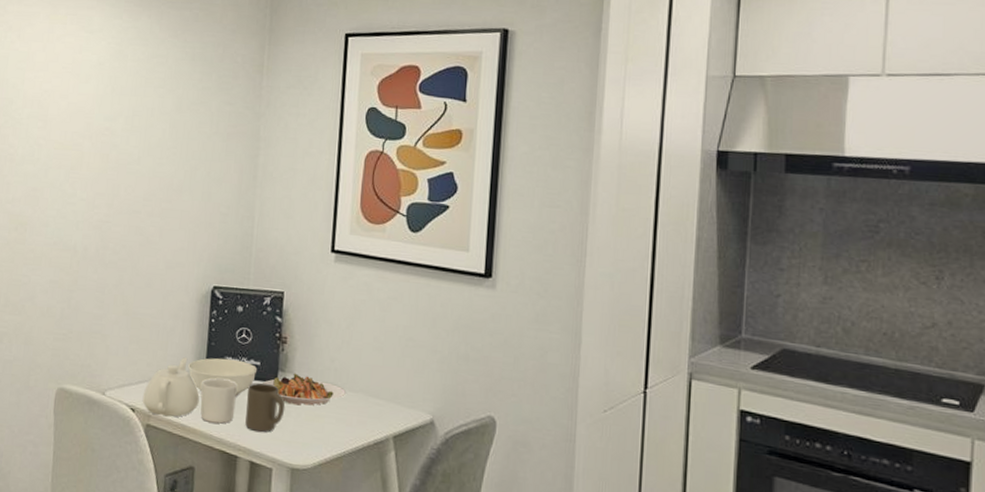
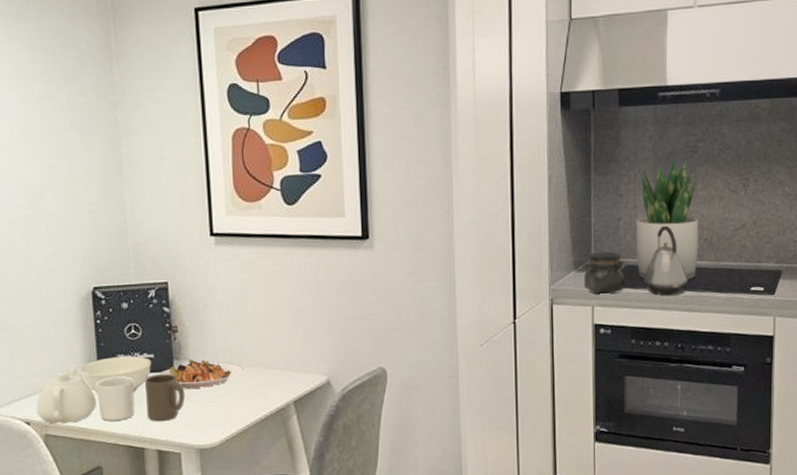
jar: none [729,328,781,378] -> present [582,252,625,294]
planter: none [796,237,878,377] -> present [635,158,698,279]
kettle: none [804,310,861,392] -> present [643,225,689,295]

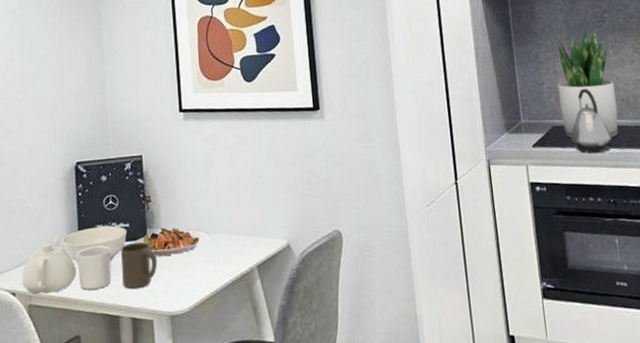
jar: present [582,252,625,294] -> none [513,114,554,154]

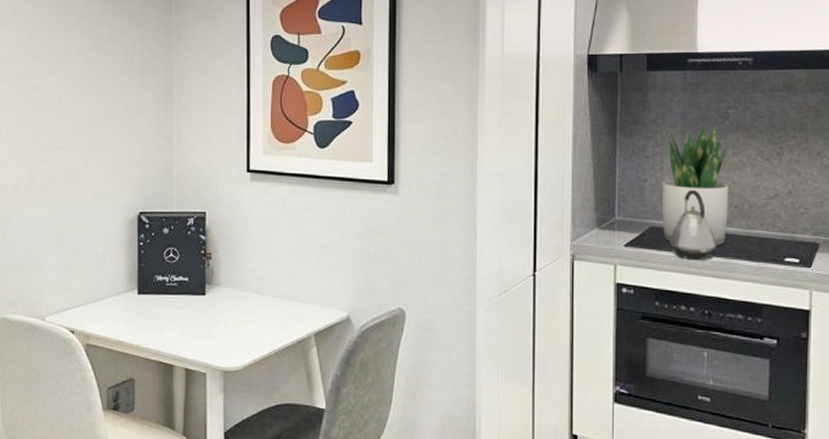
teapot: present [21,234,77,294] -> none [80,280,134,335]
bowl: present [61,226,128,262] -> none [120,277,186,311]
mug: present [77,246,112,290] -> none [135,296,168,337]
cup: present [120,242,158,289] -> none [178,296,214,341]
salad: present [133,227,211,257] -> none [191,285,270,314]

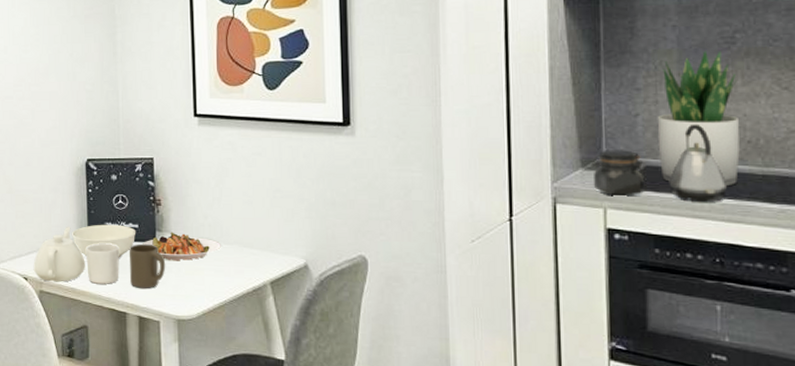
teapot: none [80,280,134,335] -> present [33,227,86,282]
bowl: none [120,277,186,311] -> present [71,224,136,258]
mug: none [135,296,168,337] -> present [86,243,120,284]
cup: none [178,296,214,341] -> present [128,243,166,288]
salad: none [191,285,270,314] -> present [141,232,222,261]
jar: none [605,211,650,253] -> present [590,150,645,195]

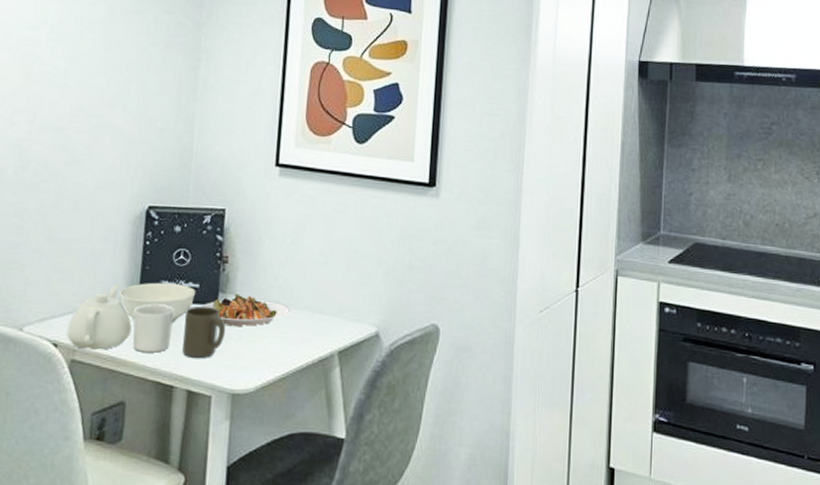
jar: present [590,150,645,195] -> none [650,226,694,271]
planter: present [657,51,740,185] -> none [706,139,771,265]
kettle: present [668,124,728,202] -> none [712,205,759,280]

